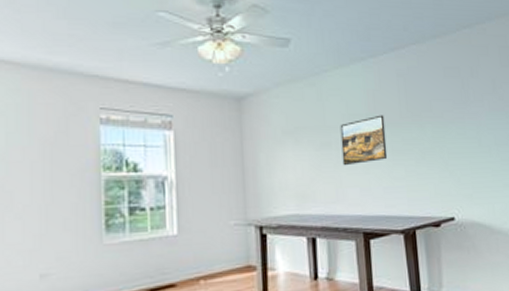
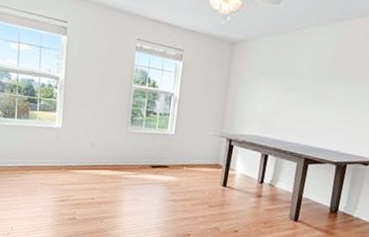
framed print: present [340,115,388,166] -> none [301,69,346,107]

